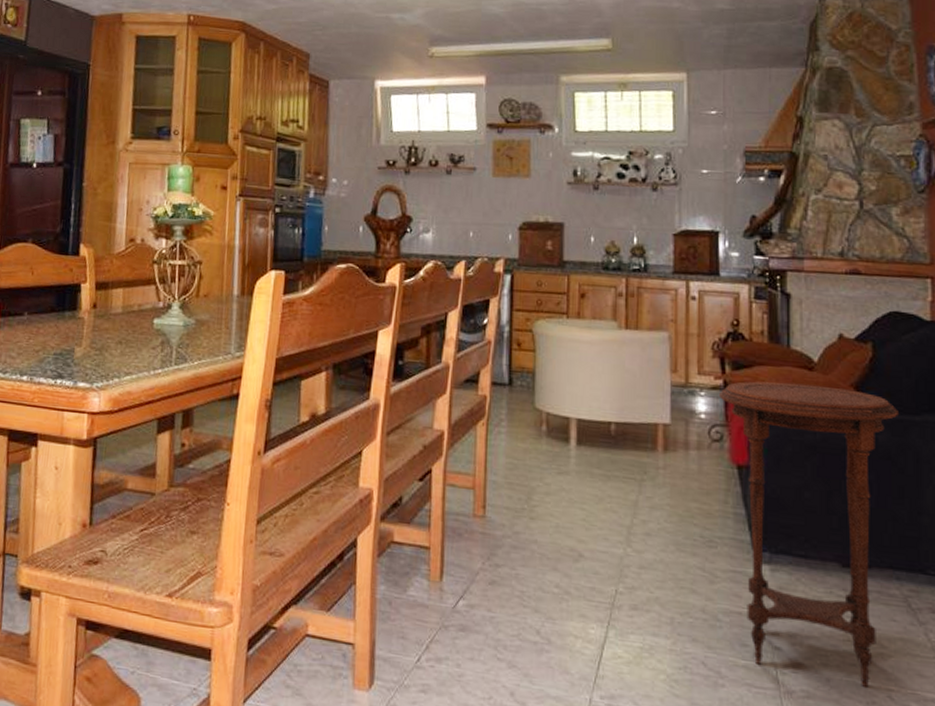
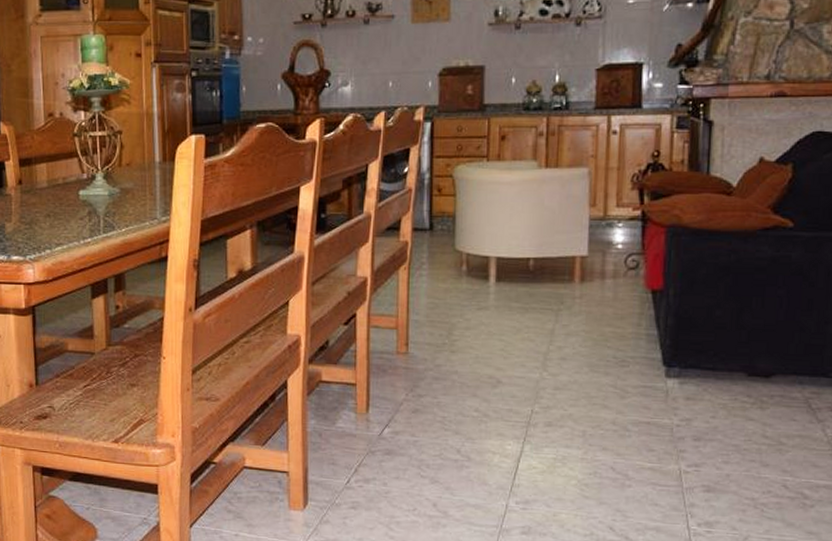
side table: present [720,381,898,687] -> none [637,208,814,479]

